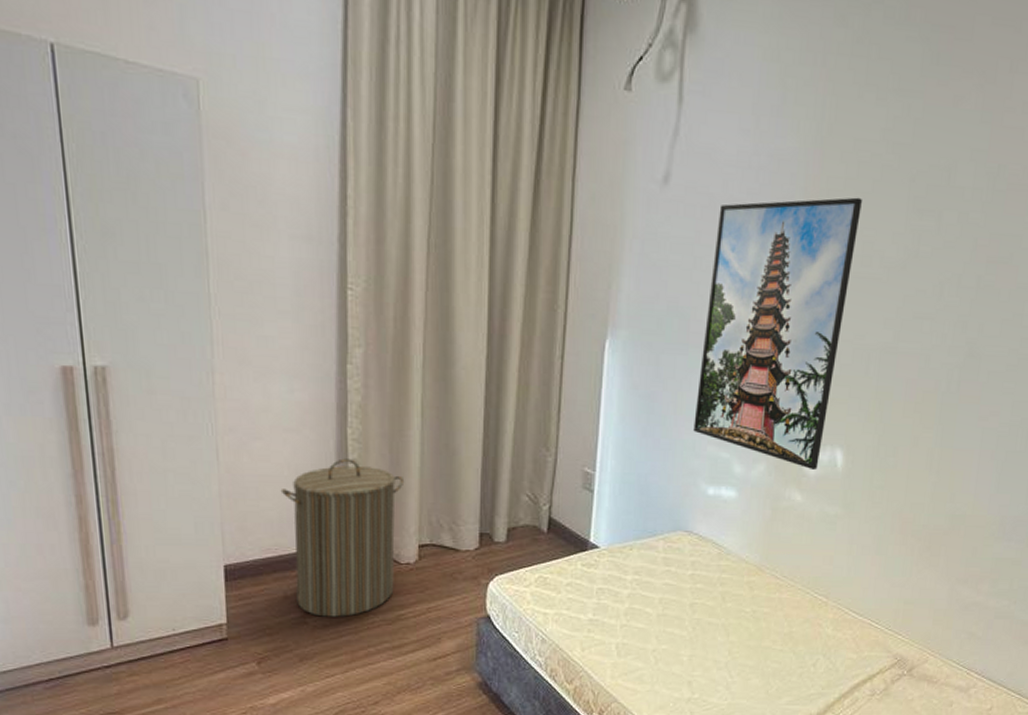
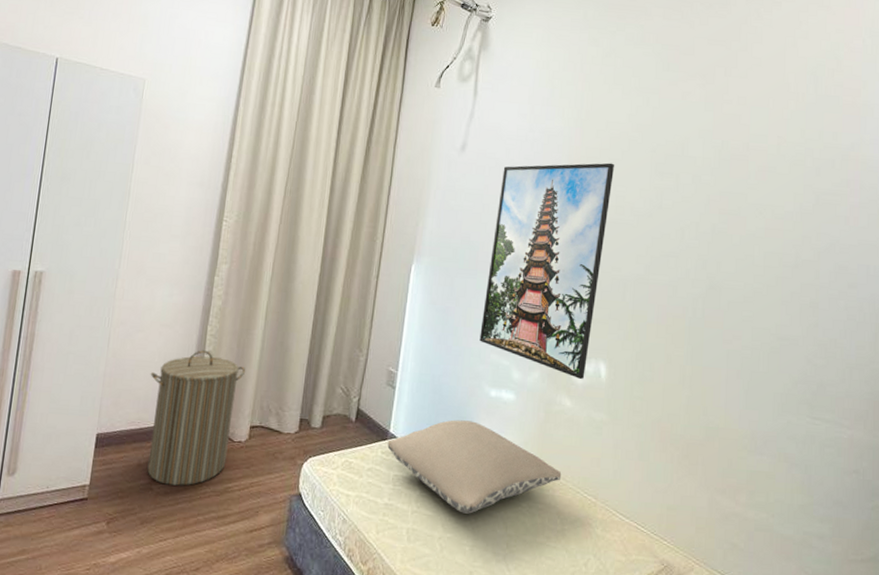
pillow: none [588,523,790,623] -> present [387,420,562,514]

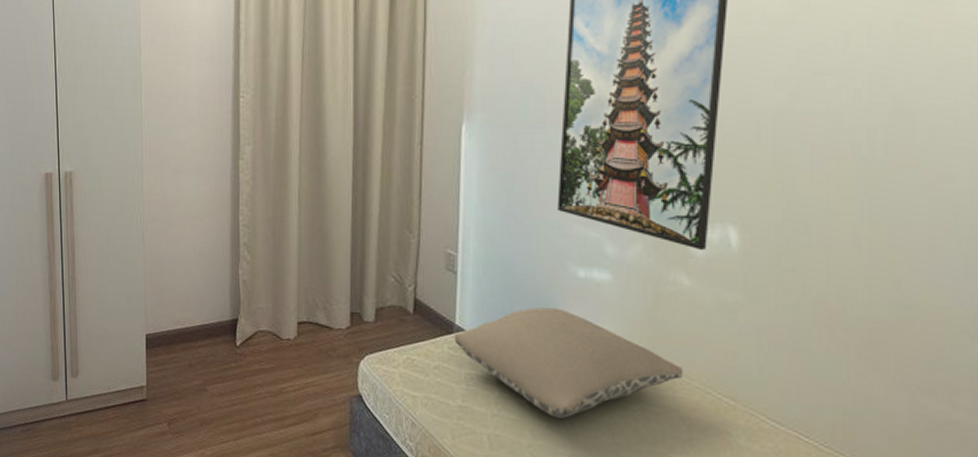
laundry hamper: present [147,350,246,486] -> none [188,242,285,387]

